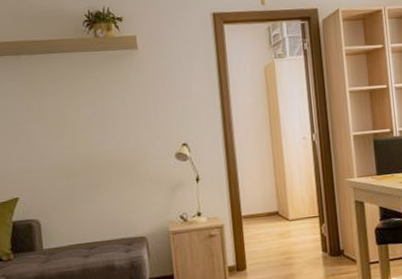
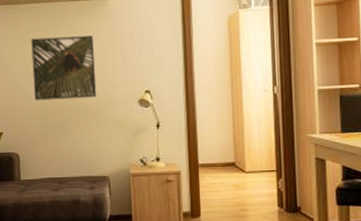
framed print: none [49,87,129,160] -> present [31,35,97,101]

